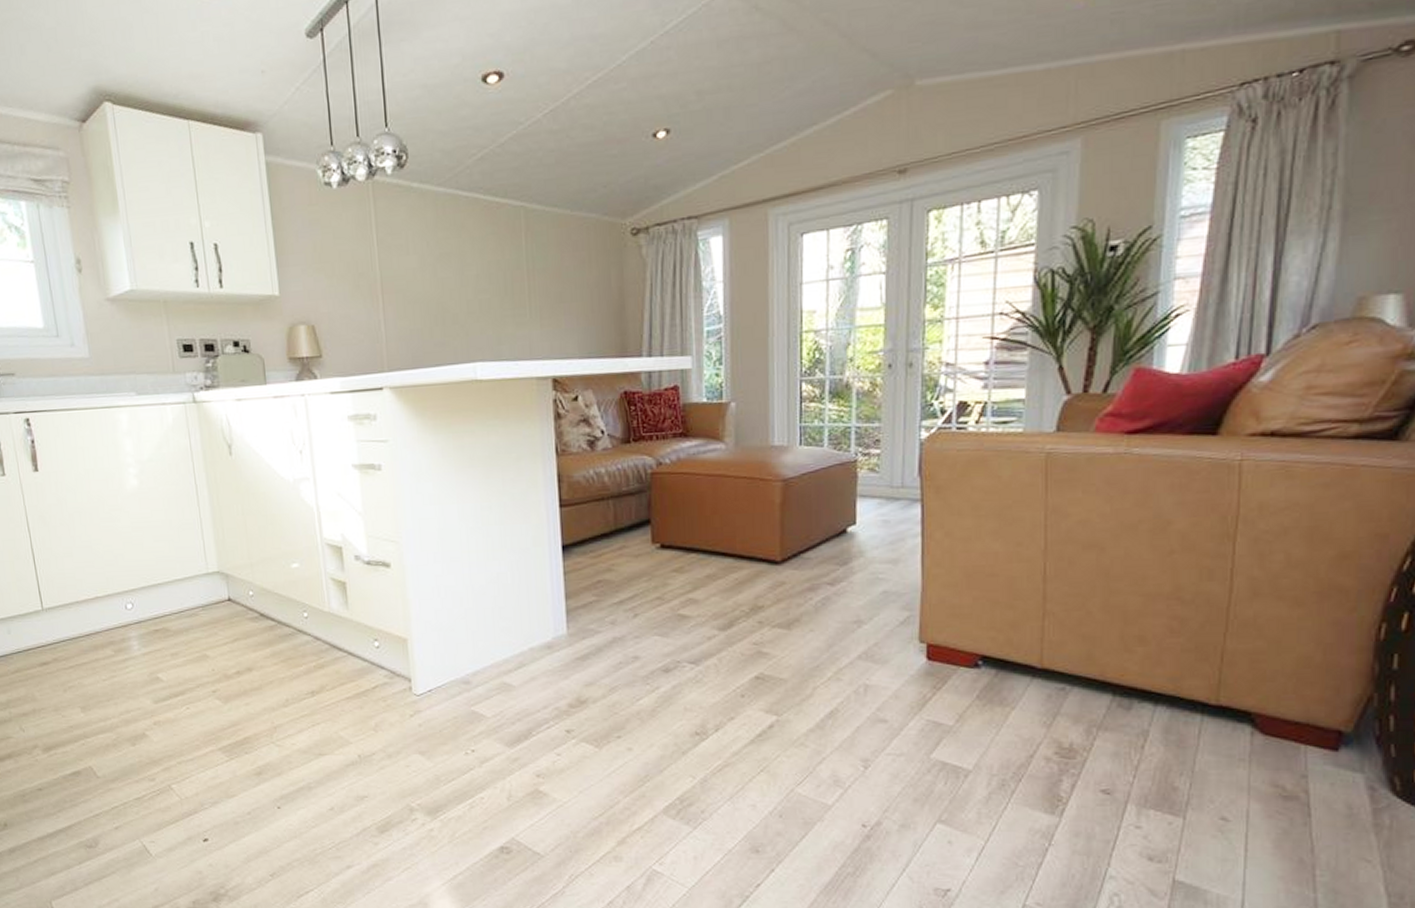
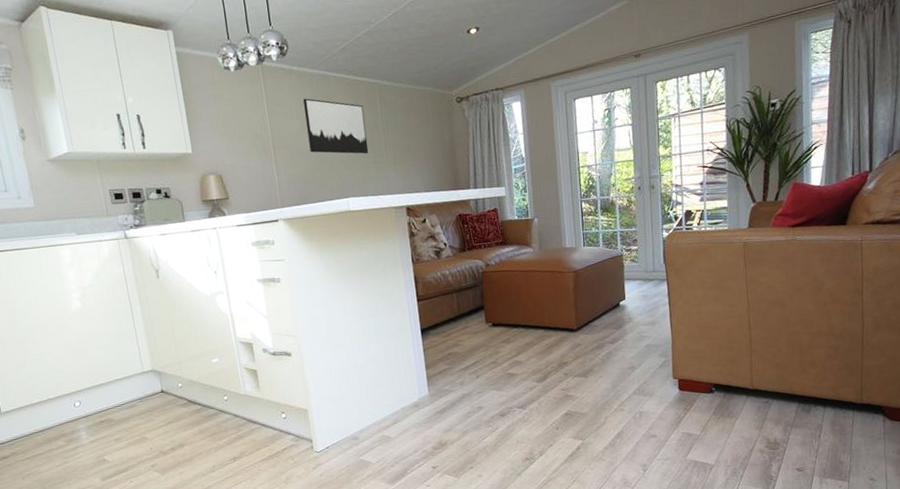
wall art: none [424,226,507,304] -> present [303,98,369,154]

